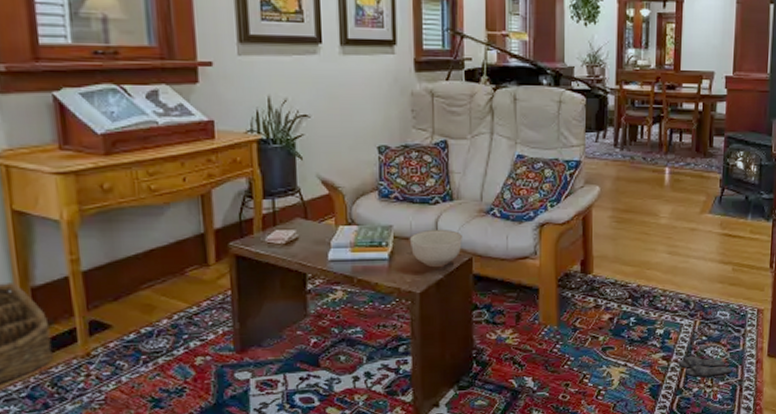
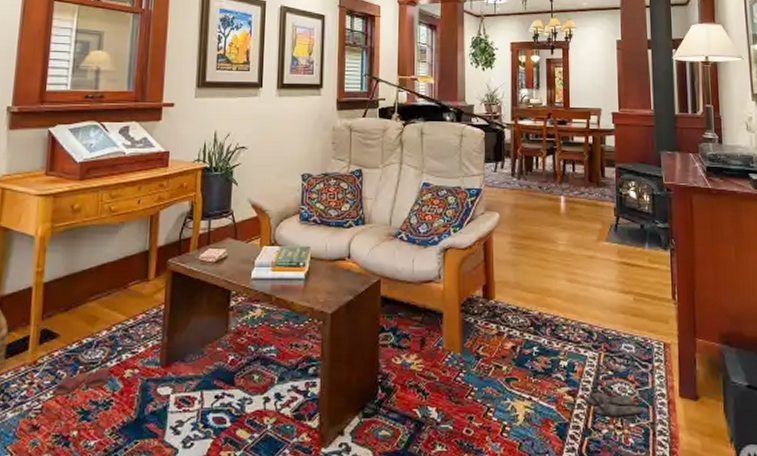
slippers: none [117,355,178,386] -> present [54,366,110,395]
bowl: present [409,230,462,268] -> none [324,252,372,289]

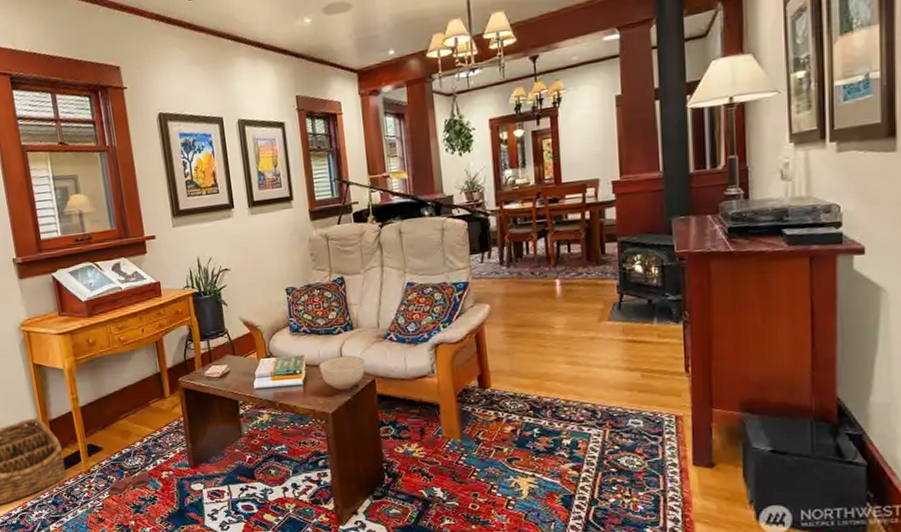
bowl: none [324,252,372,289] -> present [318,356,365,390]
slippers: present [584,393,643,418] -> none [590,466,653,488]

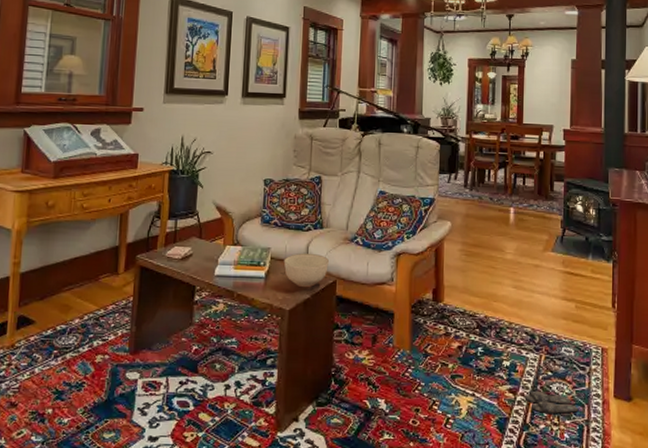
slippers: present [109,470,151,495] -> none [31,351,82,376]
slippers: none [590,466,653,488] -> present [524,391,579,415]

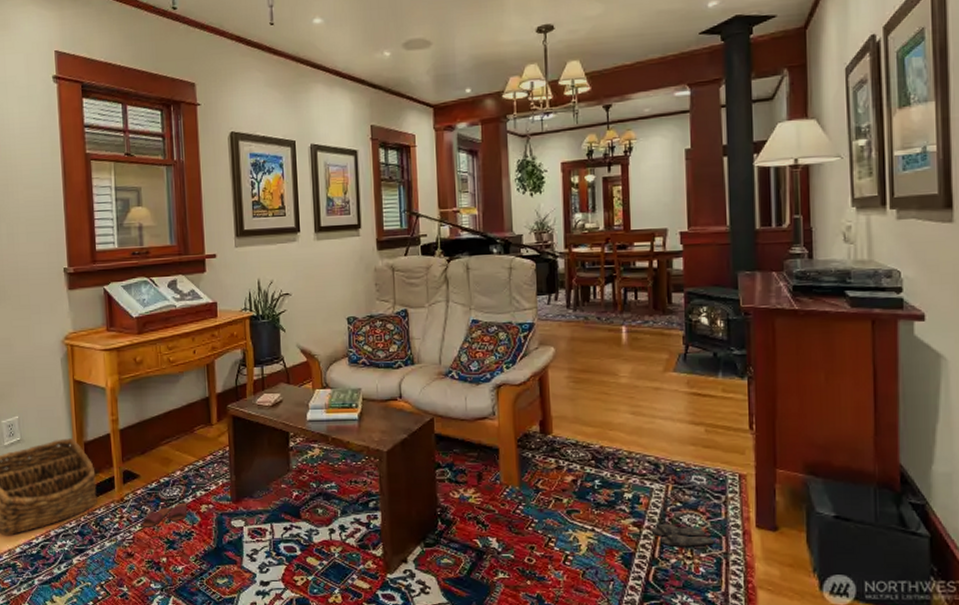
slippers: none [31,351,82,376] -> present [142,502,188,527]
bowl: present [283,253,329,288] -> none [376,392,424,428]

